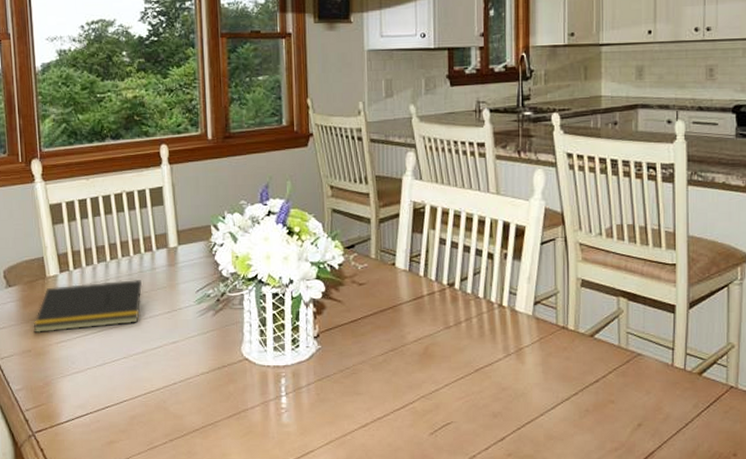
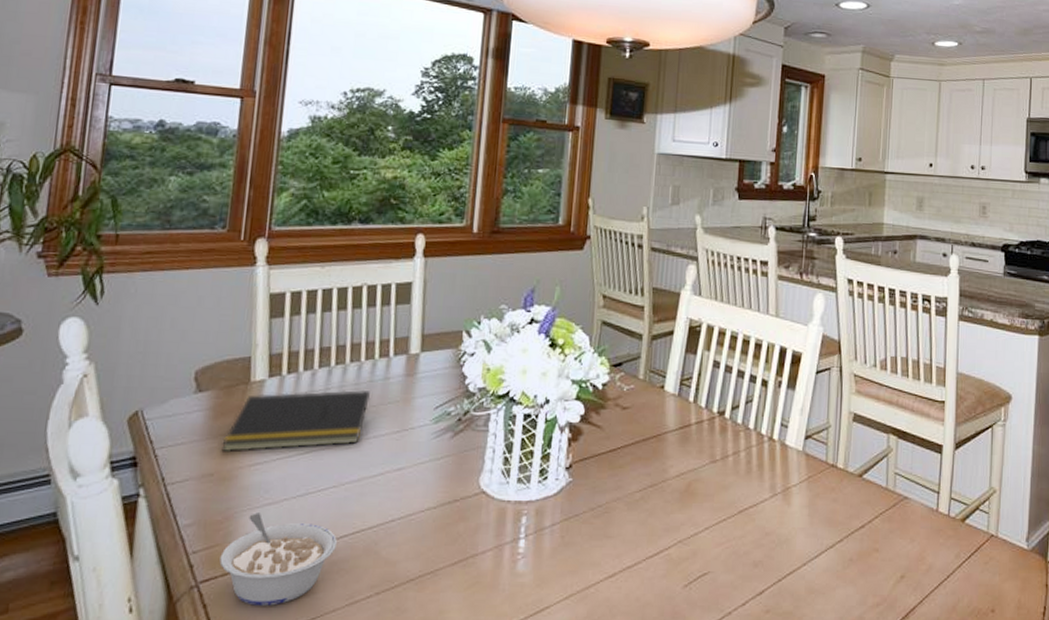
legume: none [47,379,134,450] -> present [219,513,338,606]

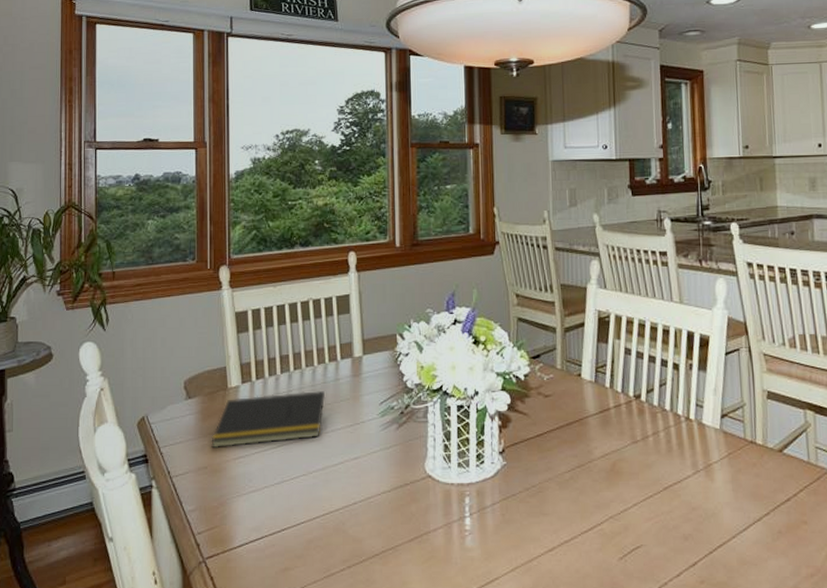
legume: present [219,513,338,606] -> none [220,499,312,578]

